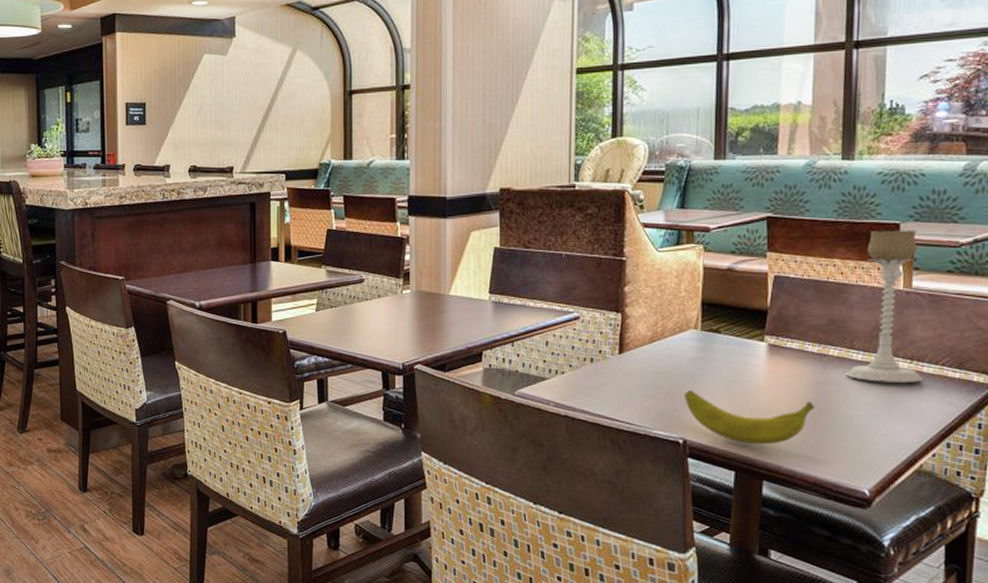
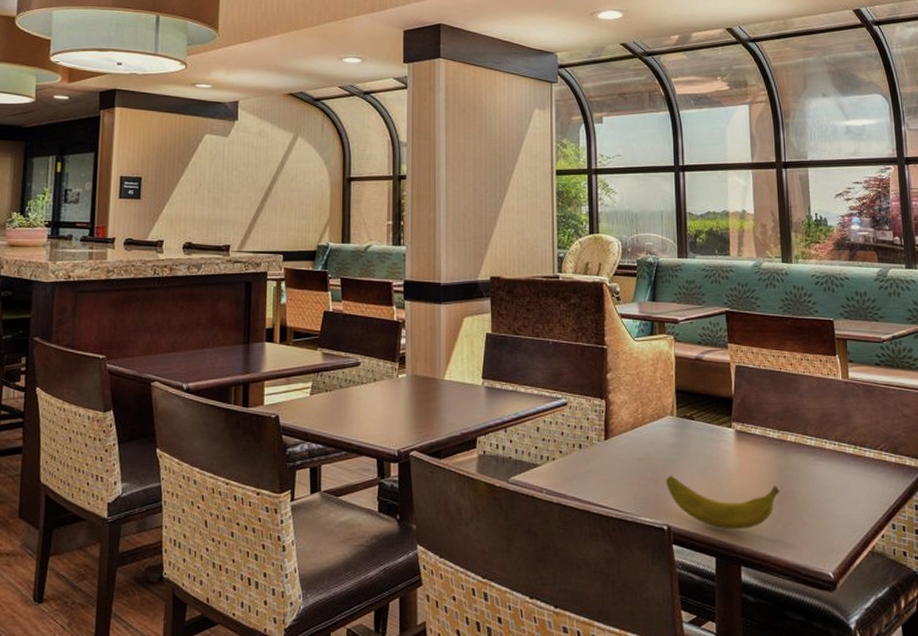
candle holder: present [845,230,922,383] -> none [802,326,865,467]

